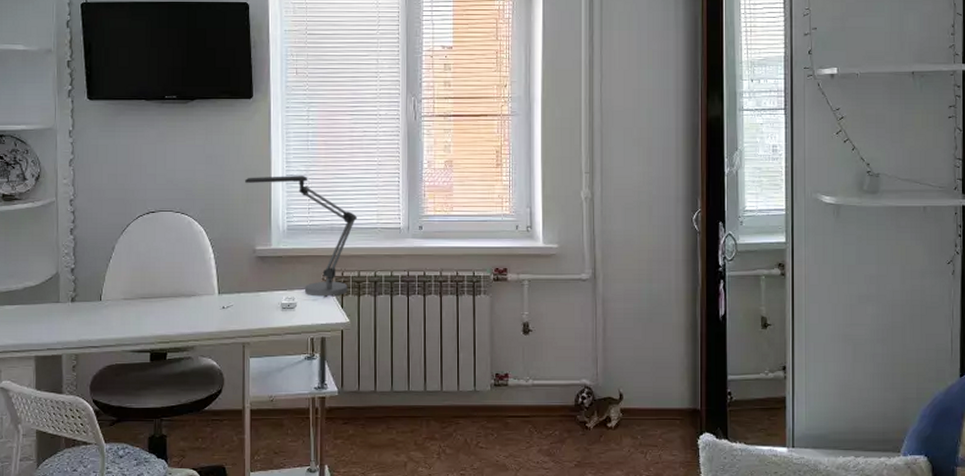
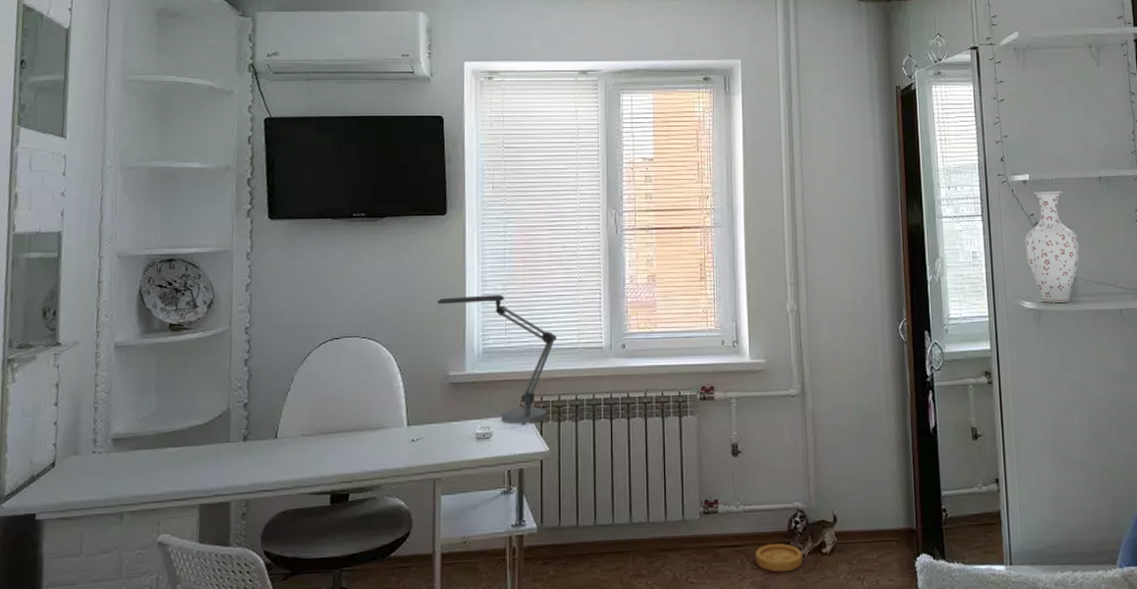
pet bowl: none [543,416,588,443] -> present [755,543,803,573]
vase: none [827,86,886,198] -> present [1024,192,1080,303]

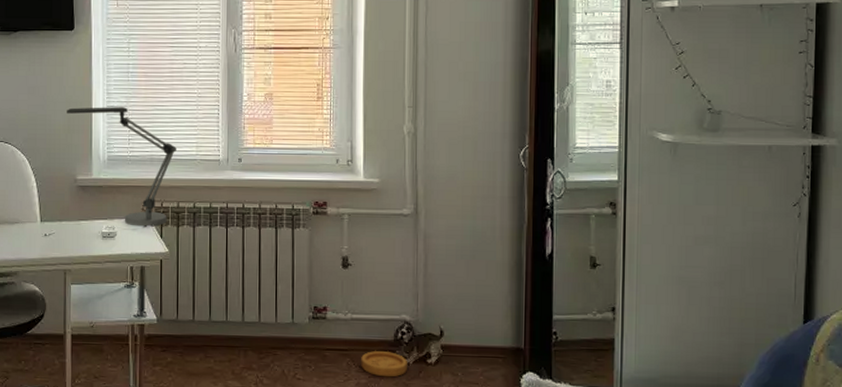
vase: present [1024,192,1080,303] -> none [665,19,730,136]

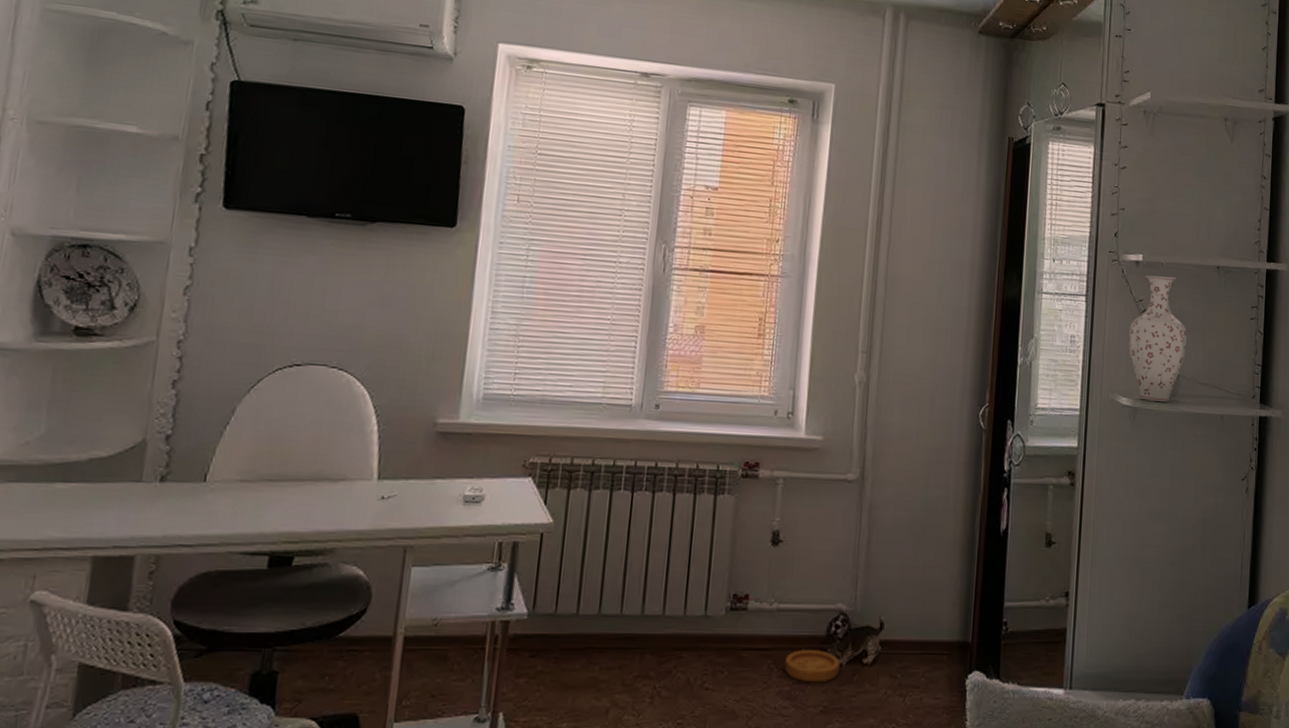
desk lamp: present [67,107,176,227] -> none [433,328,577,489]
vase: none [665,19,730,136] -> present [1127,275,1188,402]

